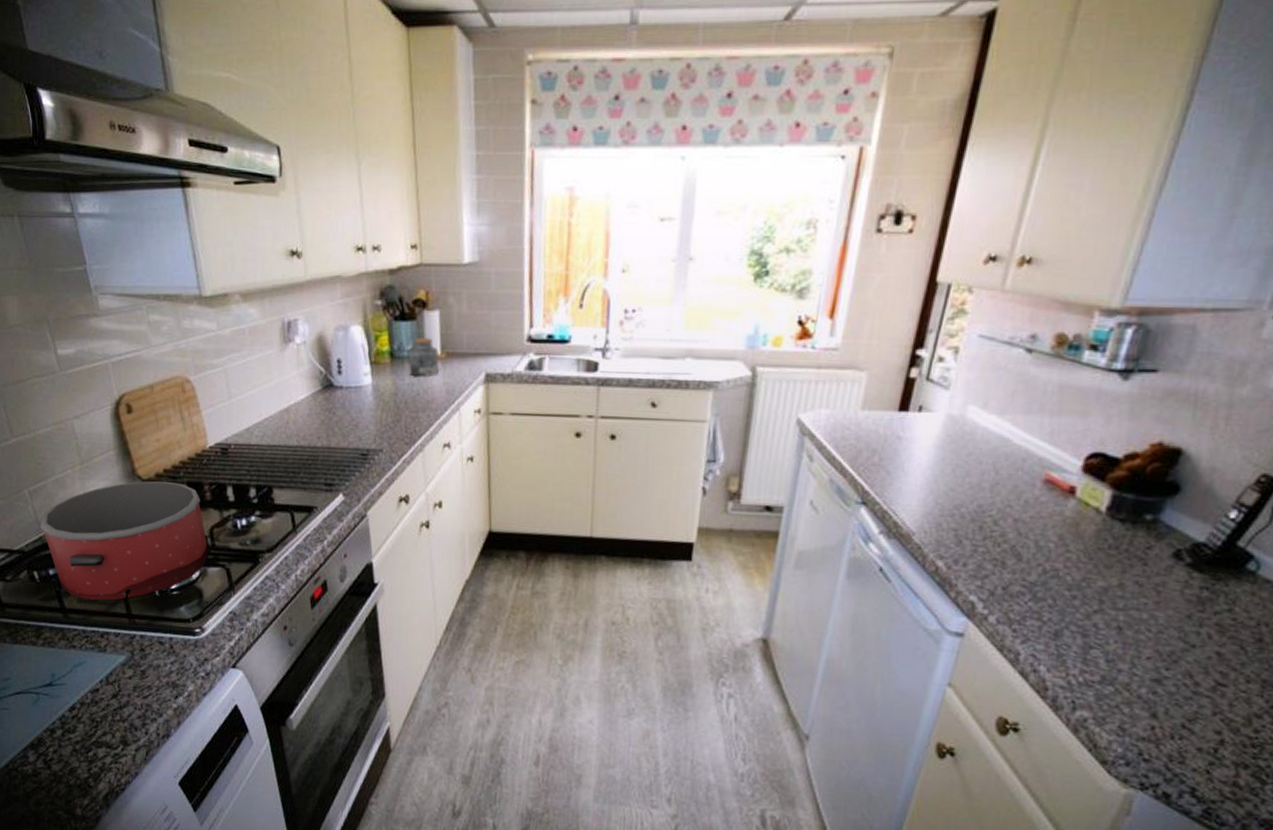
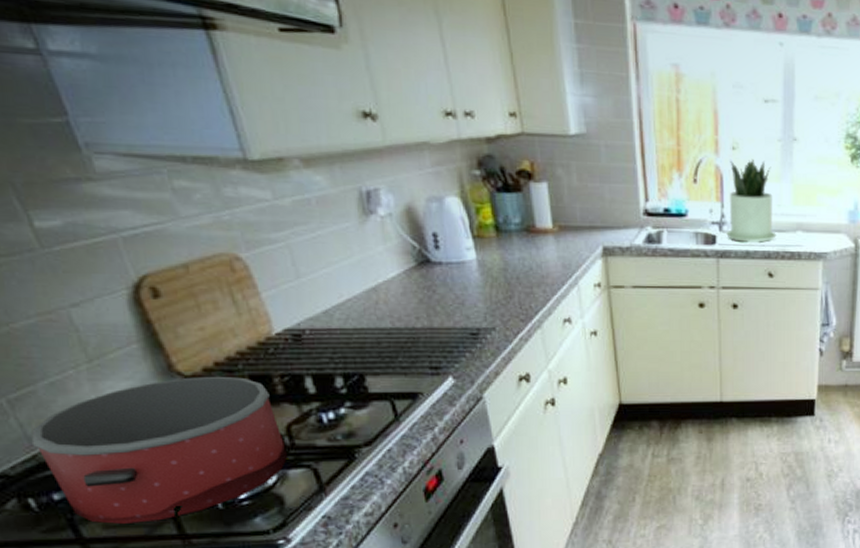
jar: present [408,338,439,378] -> none [516,210,552,252]
planter: none [609,281,663,370] -> present [726,159,776,243]

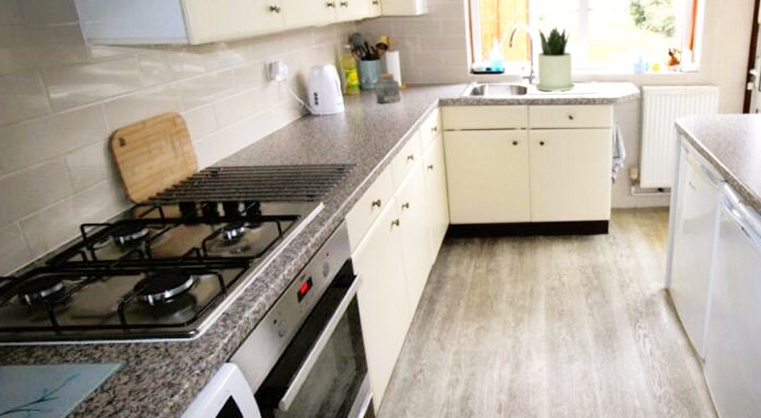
cooking pot: present [32,376,289,525] -> none [33,203,202,317]
jar: none [516,210,552,252] -> present [374,73,401,104]

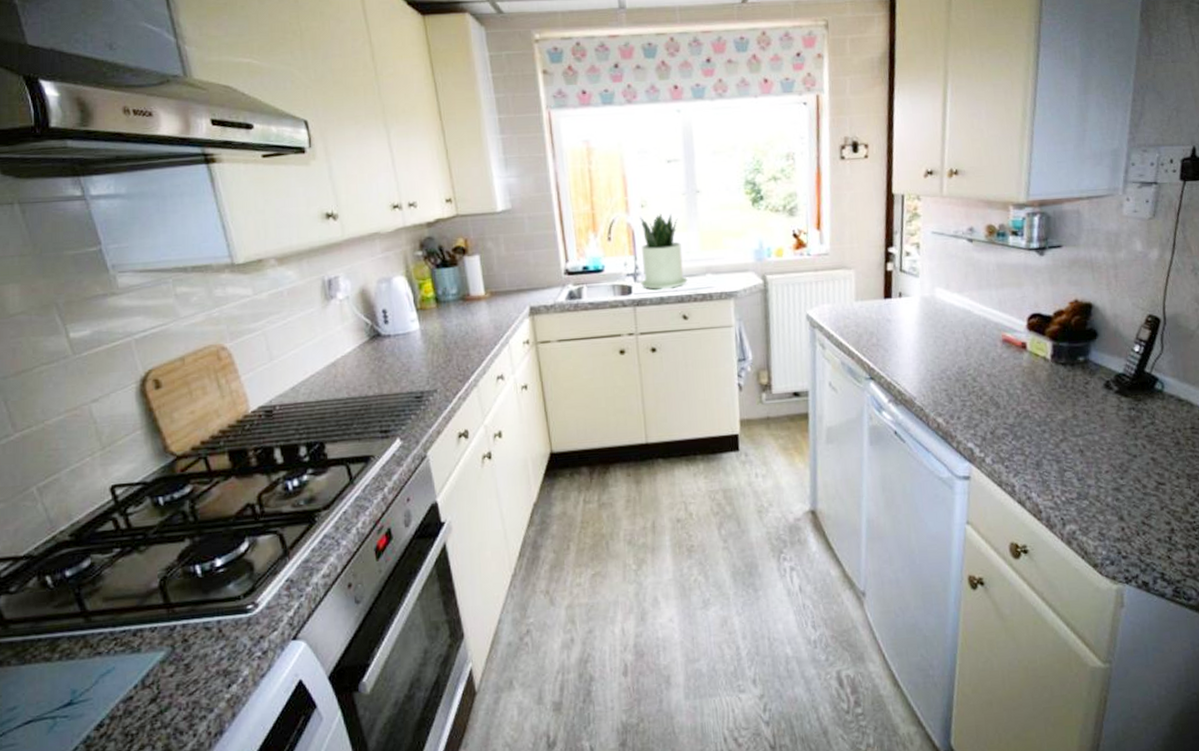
jar: present [374,73,401,104] -> none [453,281,485,318]

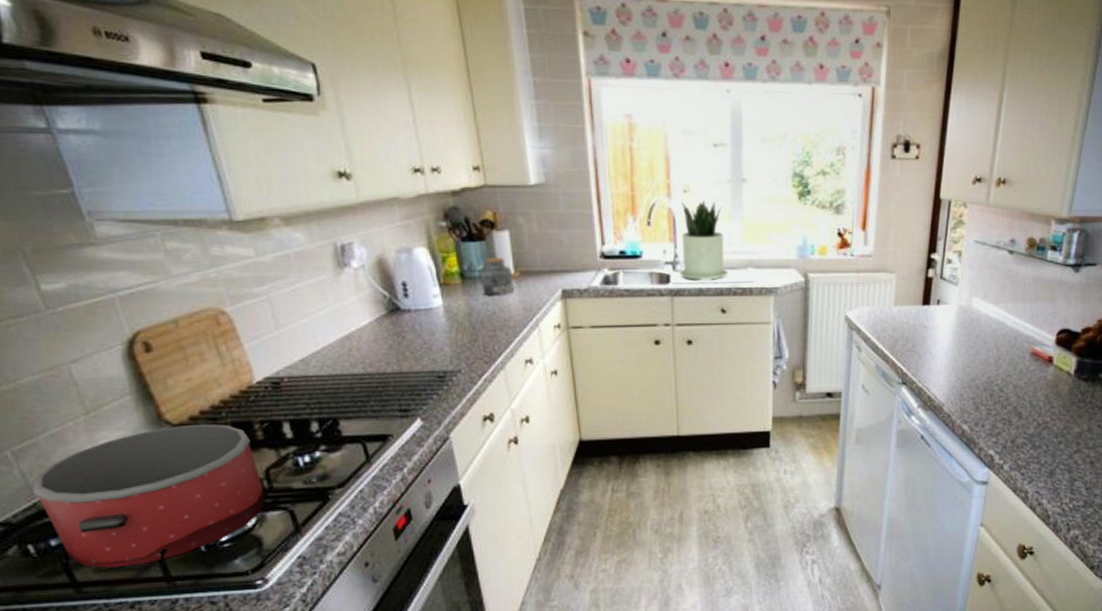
cooking pot: none [54,453,259,597] -> present [33,423,267,569]
jar: none [453,281,485,318] -> present [480,258,514,296]

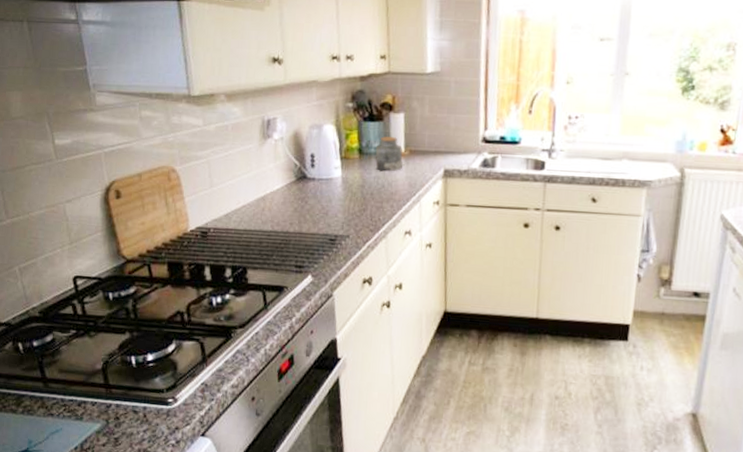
cooking pot: present [33,423,267,569] -> none [28,260,185,371]
planter: present [680,200,728,280] -> none [555,92,603,169]

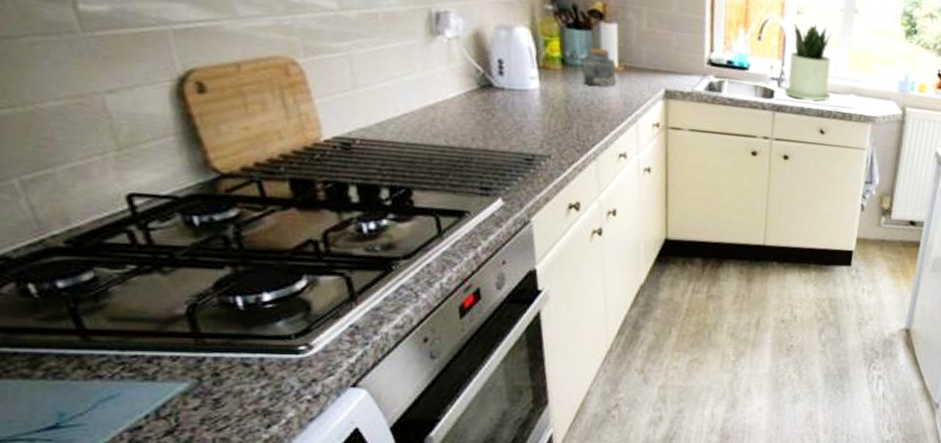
planter: none [555,92,603,169] -> present [784,23,832,102]

